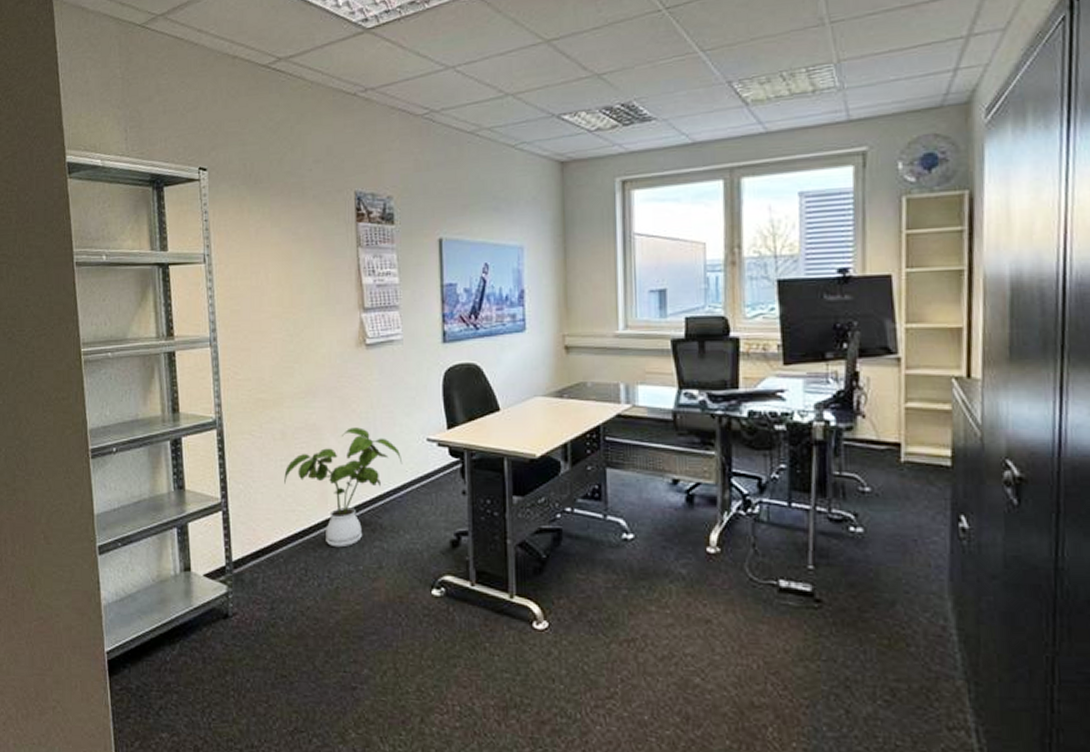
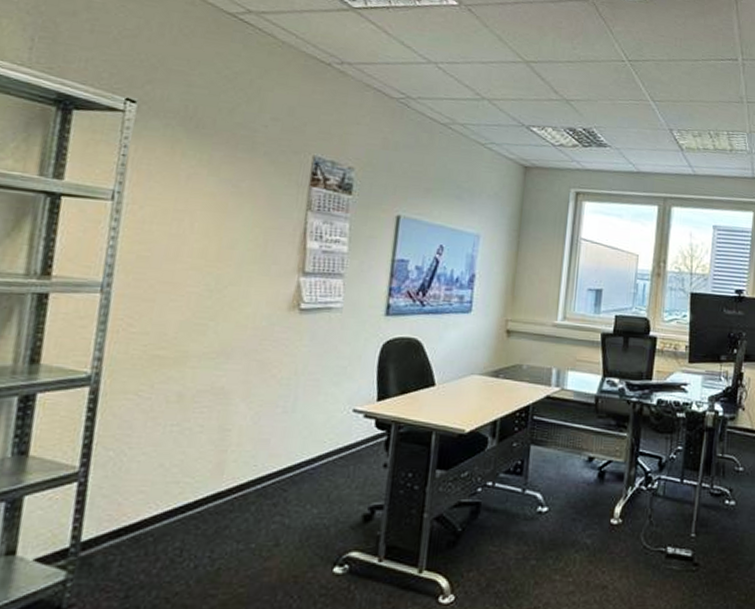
house plant: present [284,427,403,548] -> none [171,393,322,524]

